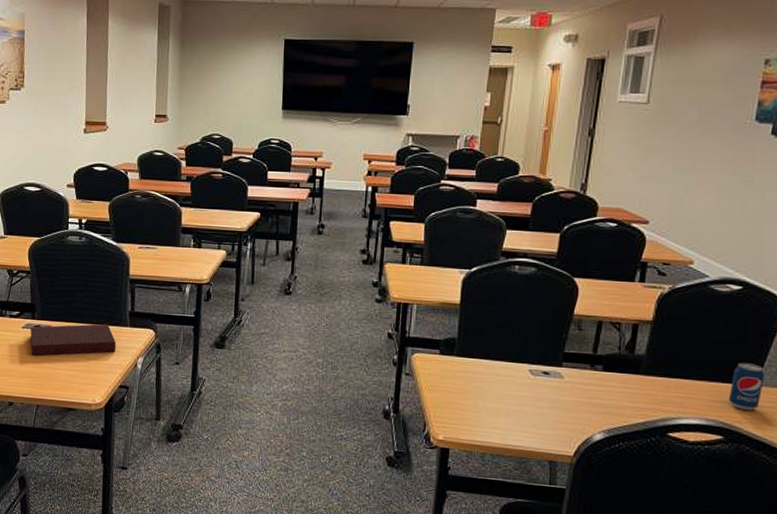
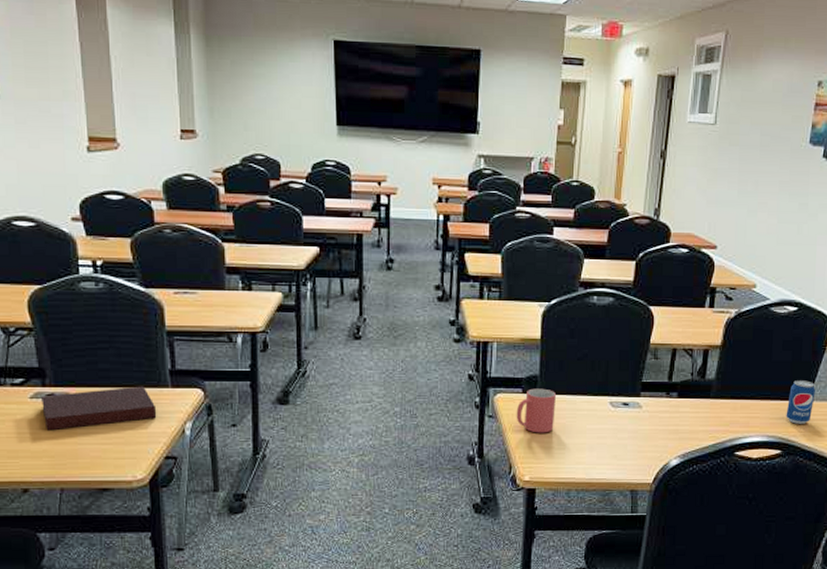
mug: none [432,350,473,395] -> present [516,388,556,433]

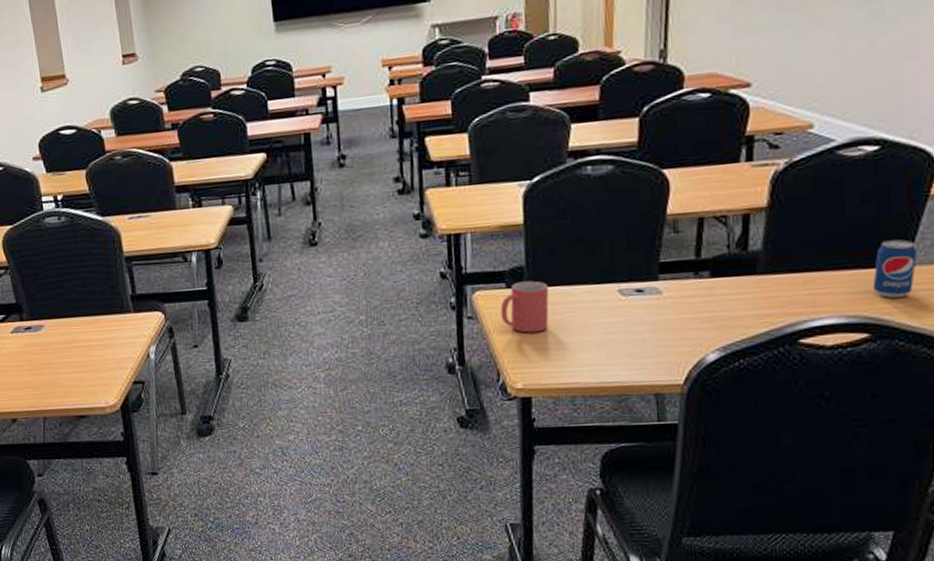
notebook: present [41,386,157,431] -> none [20,313,123,363]

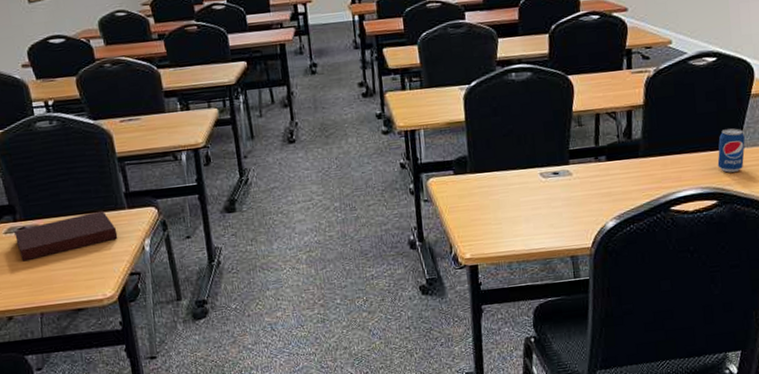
notebook: none [20,313,123,363] -> present [14,210,118,262]
mug: present [500,280,549,333] -> none [450,168,489,212]

